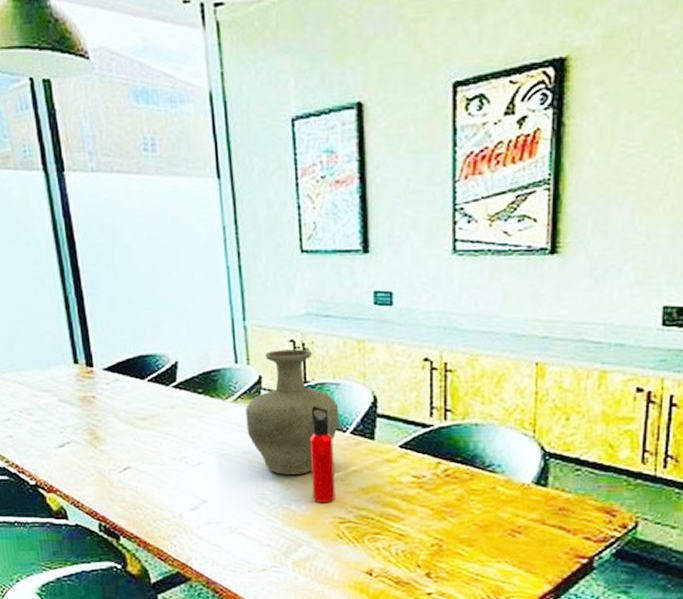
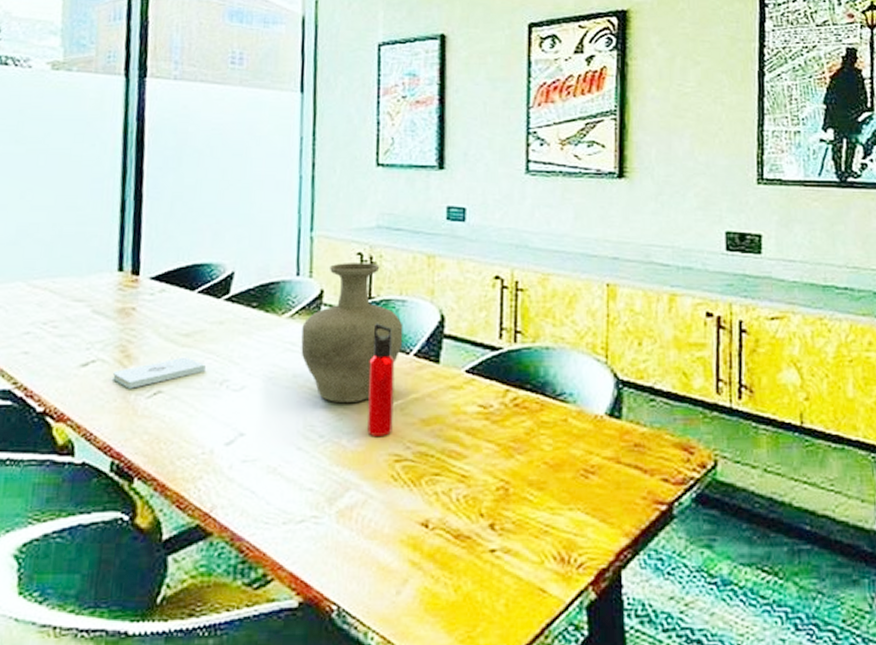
notepad: none [87,437,165,465] -> present [113,357,206,389]

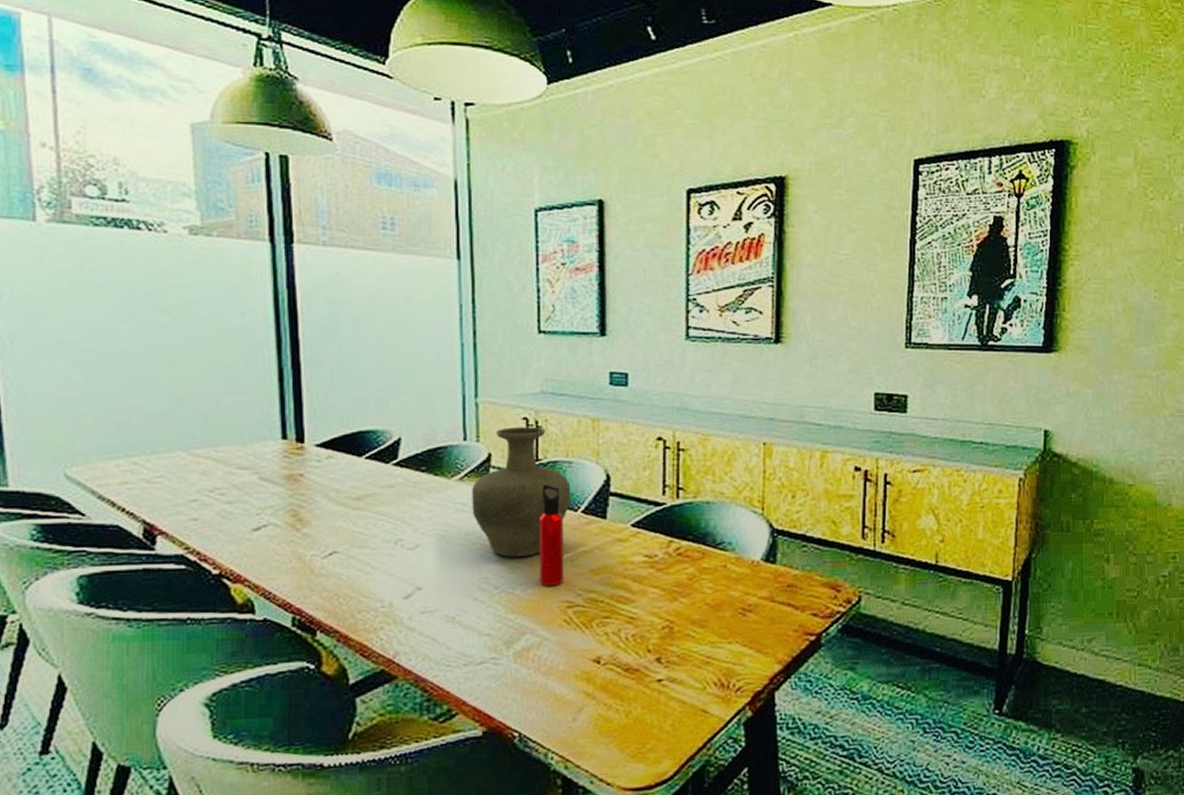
notepad: present [113,357,206,389] -> none [287,519,379,550]

